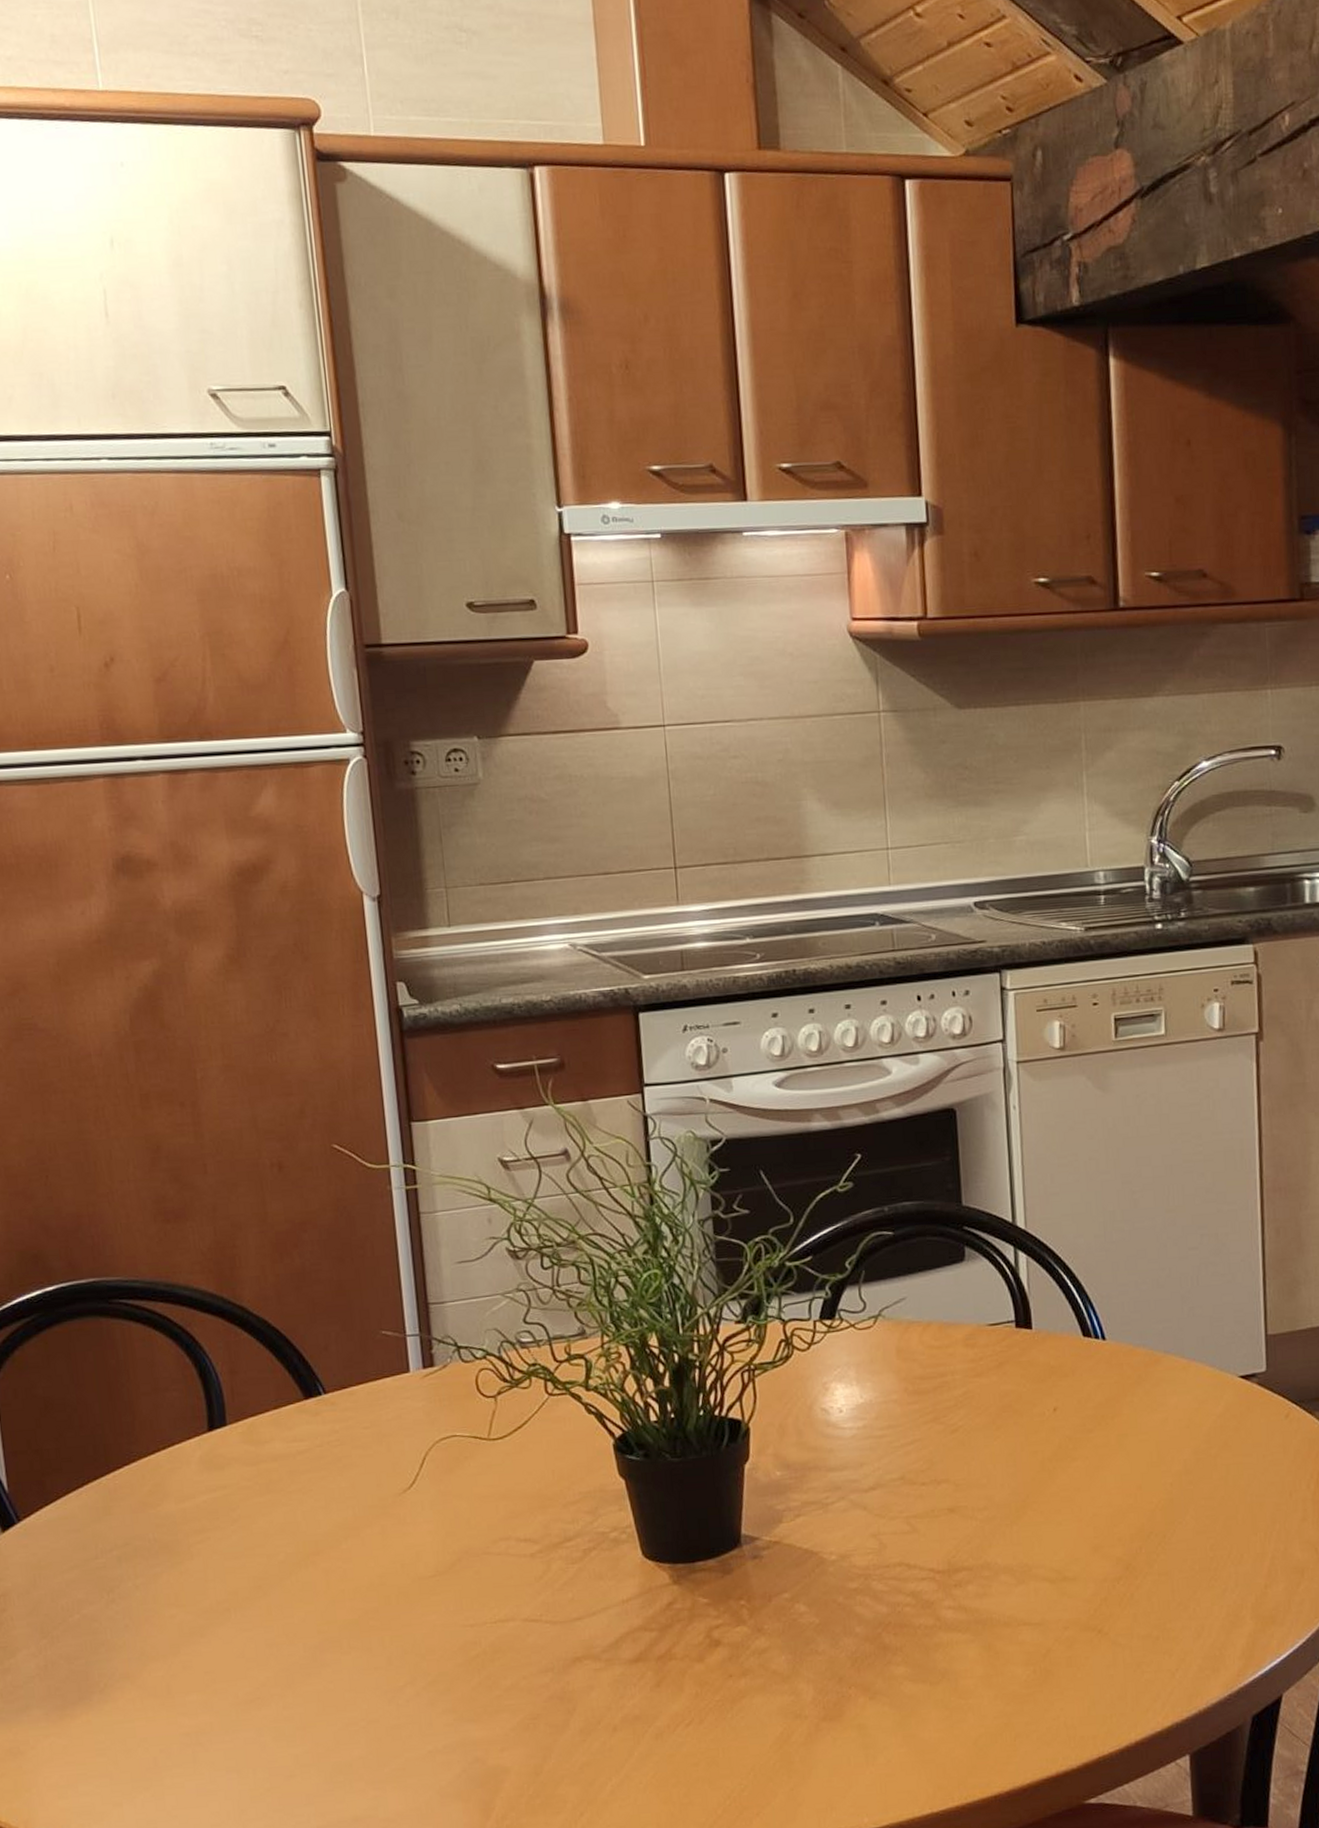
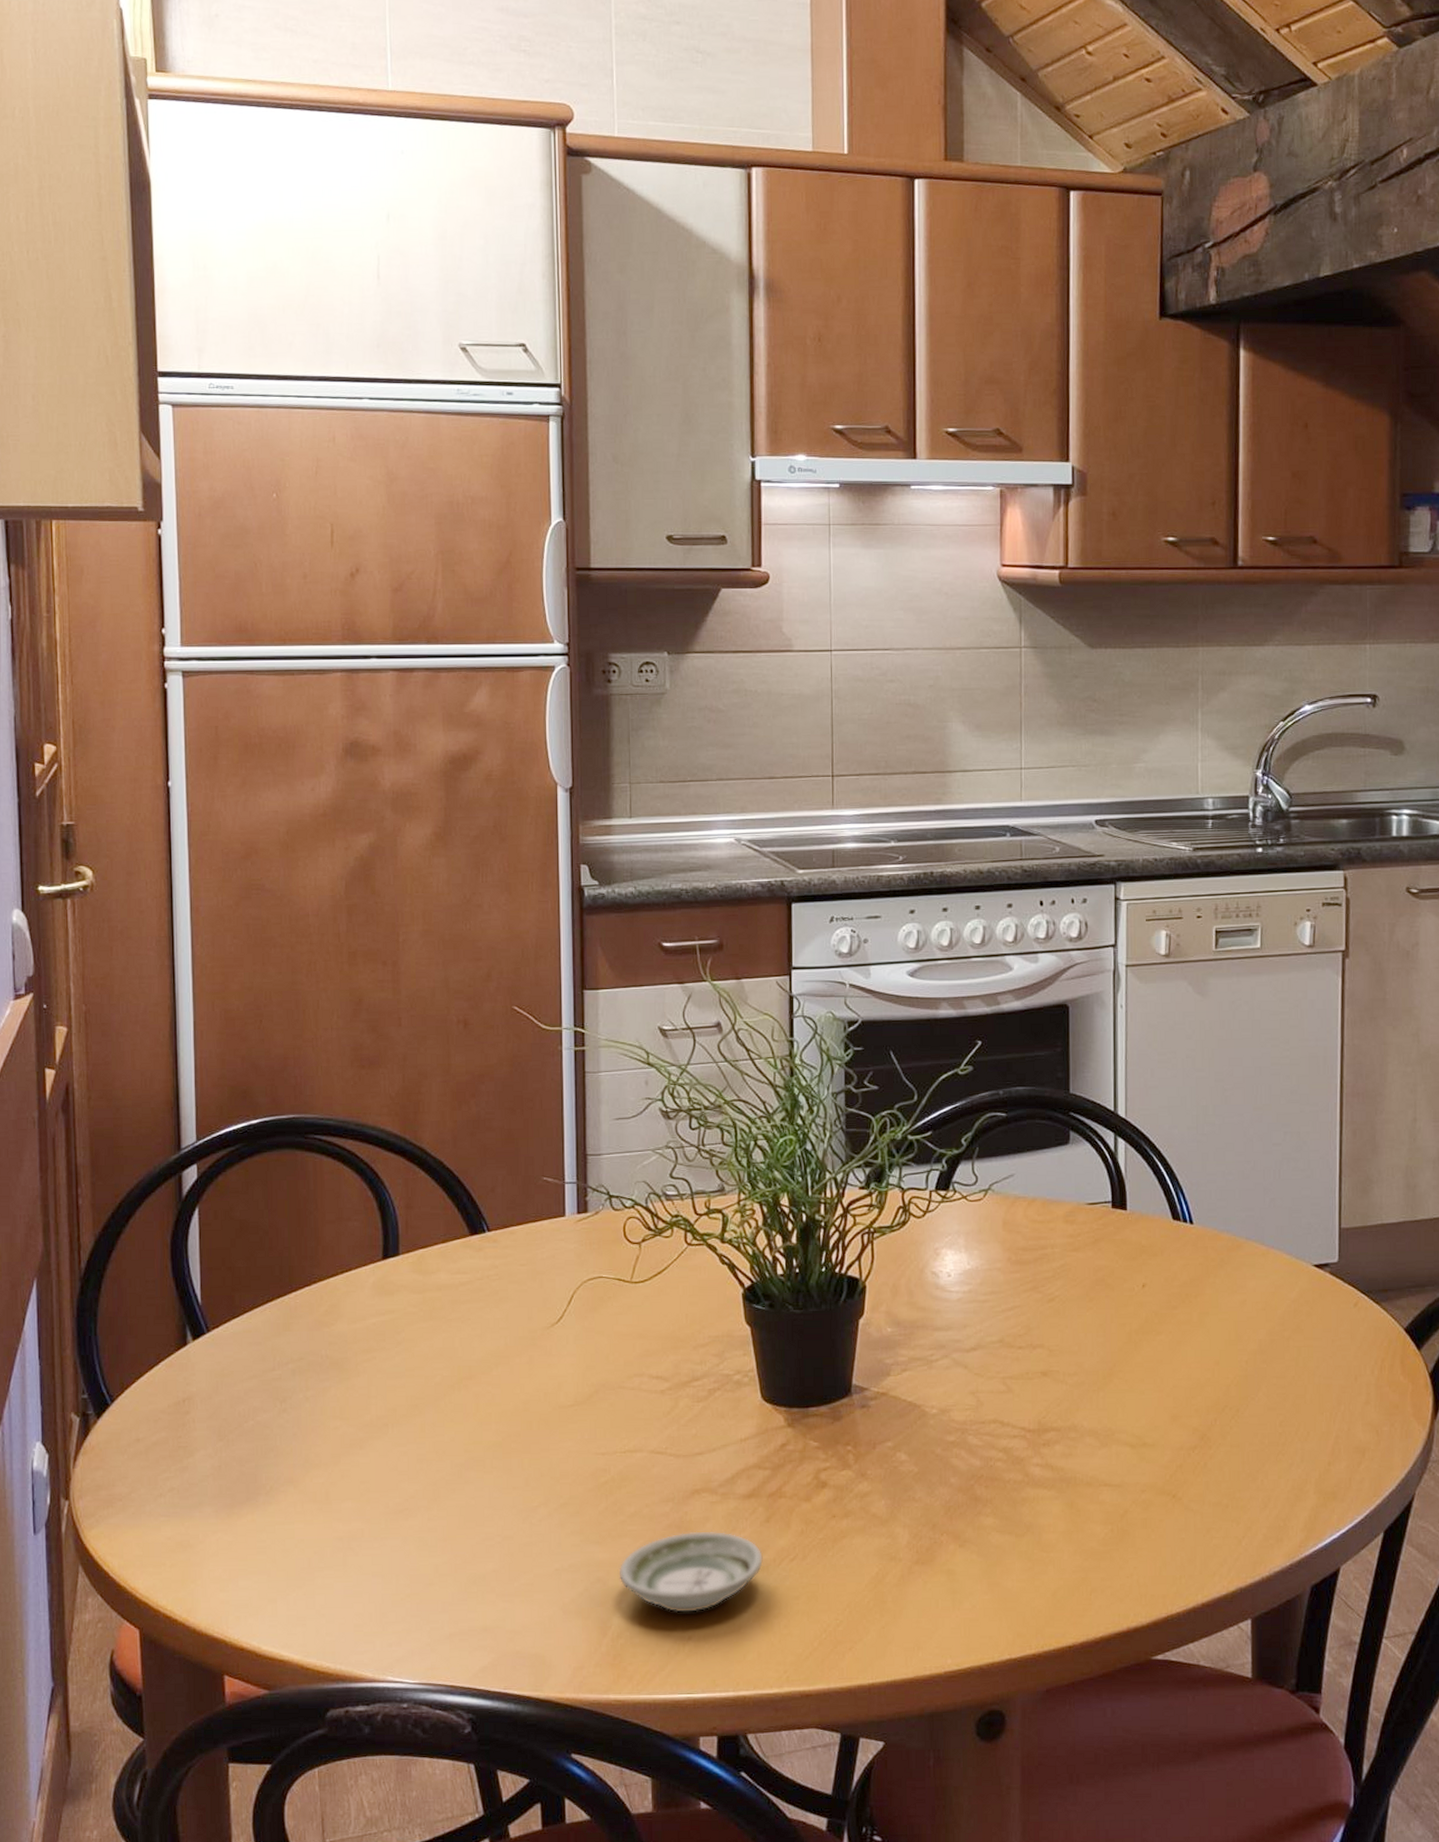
saucer: none [498,1700,656,1789] -> present [618,1531,763,1613]

